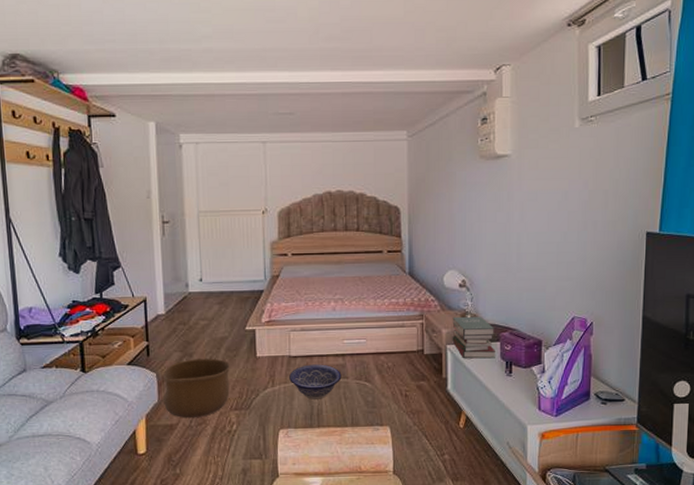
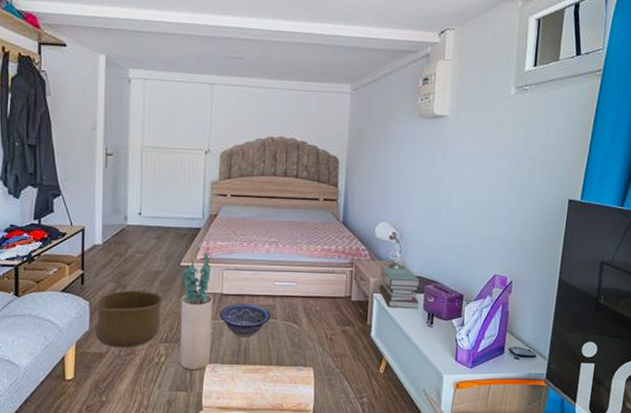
vase: none [249,310,283,438] -> present [179,248,213,372]

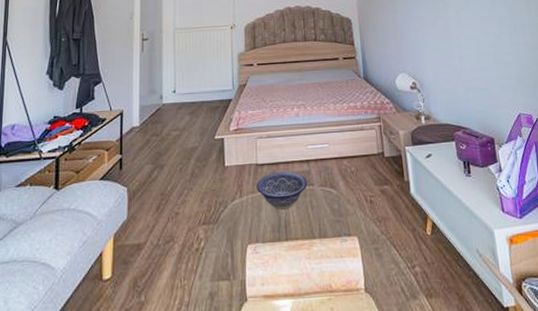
basket: present [93,290,163,348] -> none [132,169,199,236]
vase: present [179,248,213,372] -> none [217,118,251,255]
books: present [379,266,420,309] -> none [407,116,453,160]

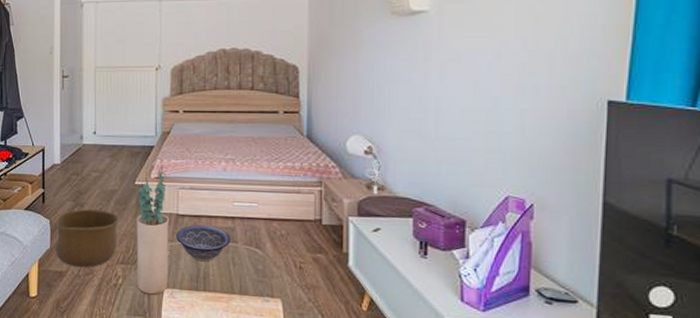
basket: none [132,169,199,236] -> present [54,209,118,268]
vase: none [217,118,251,255] -> present [136,166,169,296]

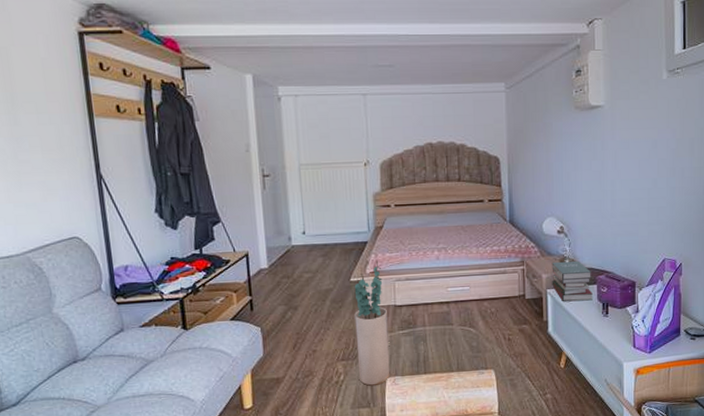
basket: present [54,209,118,268] -> none [267,310,336,371]
decorative bowl: present [176,224,231,262] -> none [395,312,447,347]
books: none [355,186,407,236] -> present [551,260,593,302]

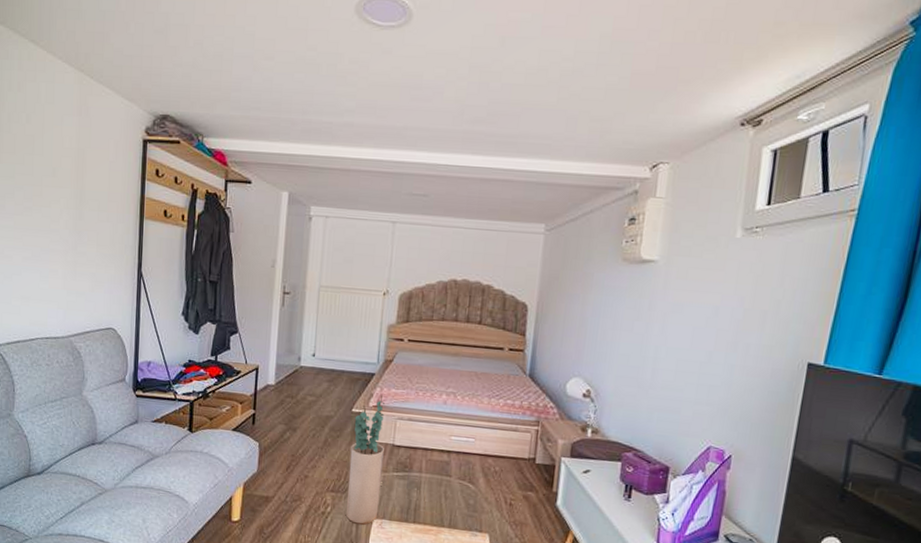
books: present [551,260,593,302] -> none [568,428,617,479]

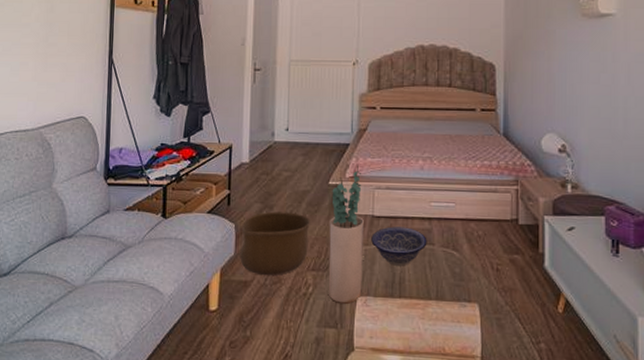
basket: none [262,433,332,494] -> present [239,211,310,276]
decorative bowl: none [390,456,445,494] -> present [371,226,427,266]

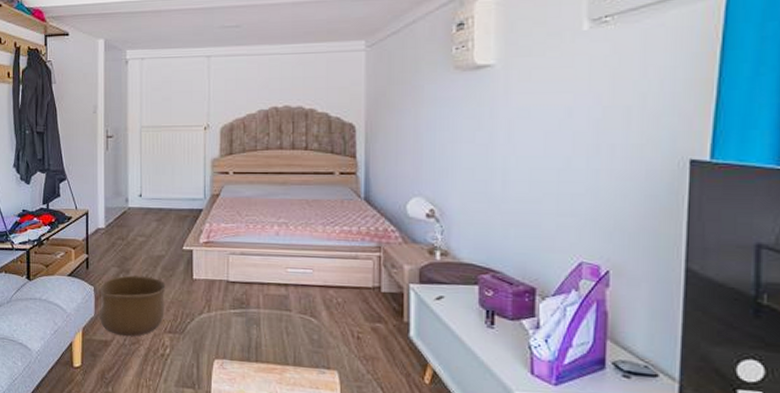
vase: present [328,165,364,305] -> none [185,230,219,367]
decorative bowl: present [371,226,427,266] -> none [226,292,284,331]

